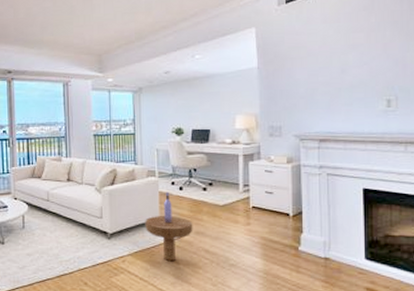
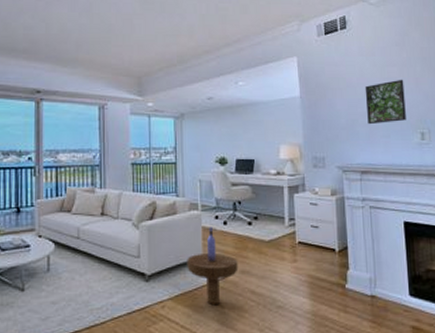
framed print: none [327,45,371,93] -> present [365,79,406,125]

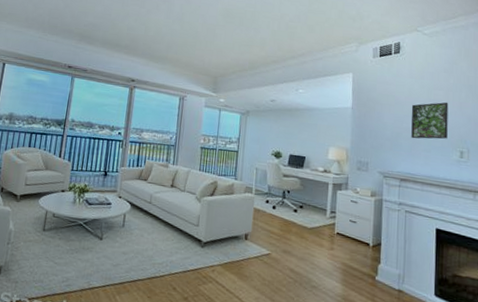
side table: present [187,227,238,304] -> none [237,209,282,276]

